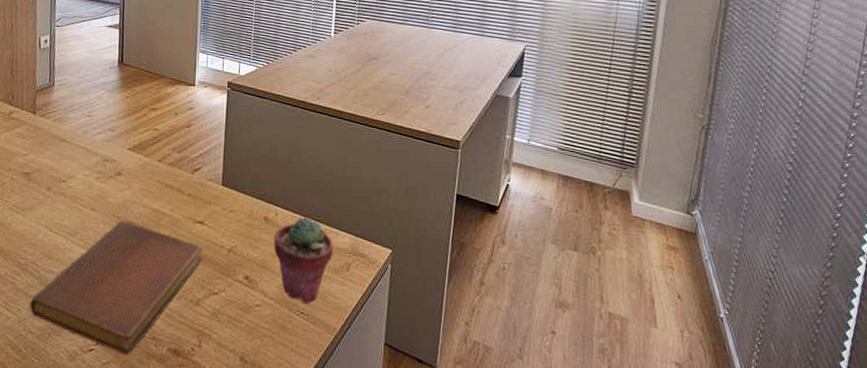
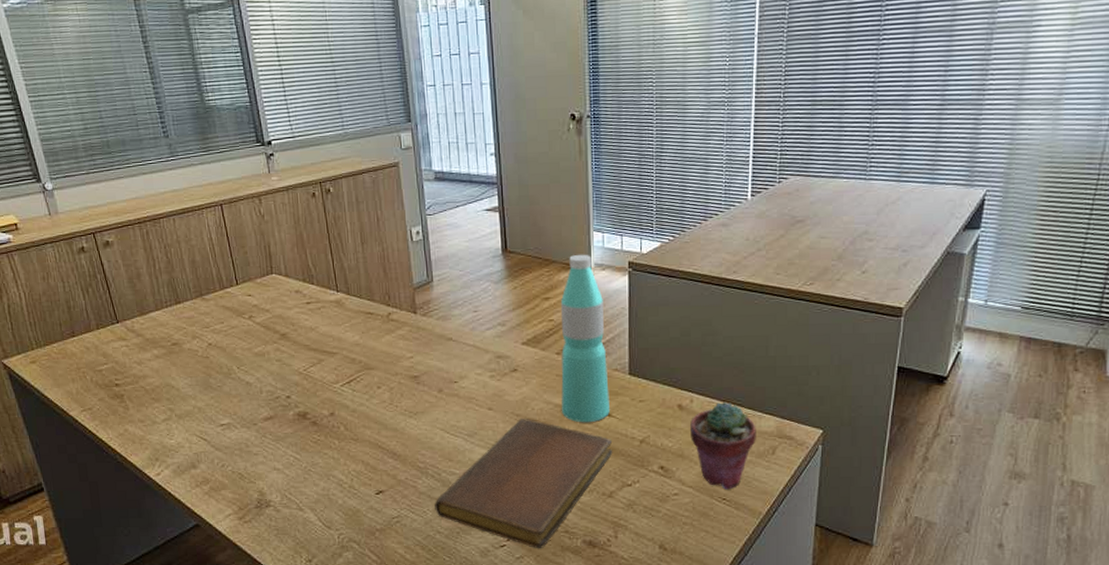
water bottle: none [159,71,204,229] -> present [560,254,610,423]

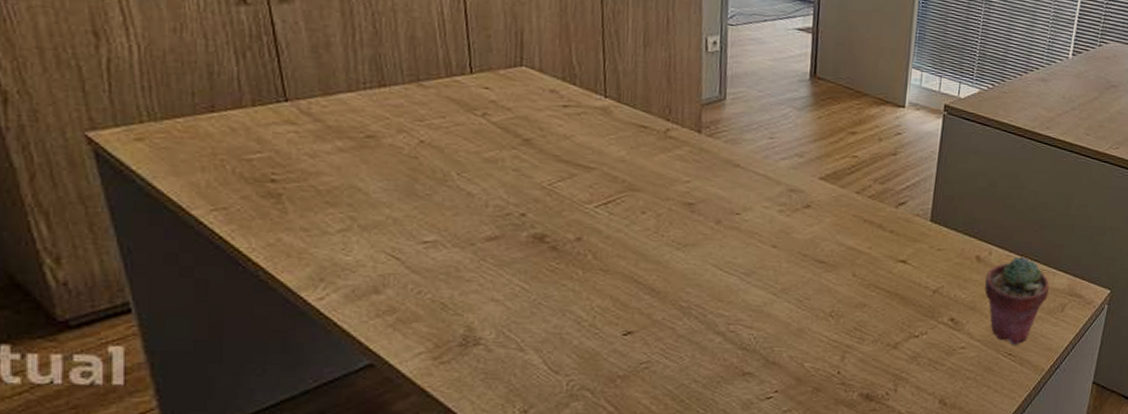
notebook: present [434,419,613,548] -> none [694,260,904,401]
water bottle: present [560,254,610,423] -> none [854,90,913,269]

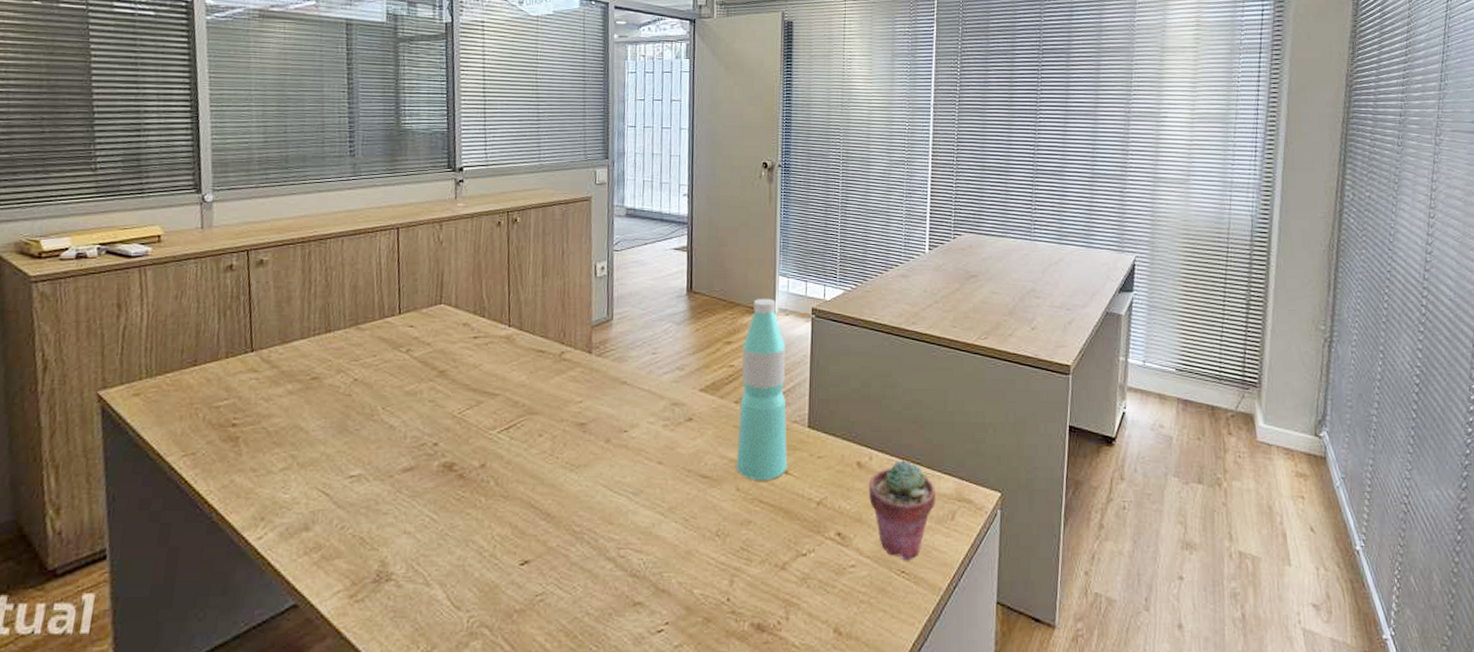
water bottle: none [854,90,913,269] -> present [737,298,787,481]

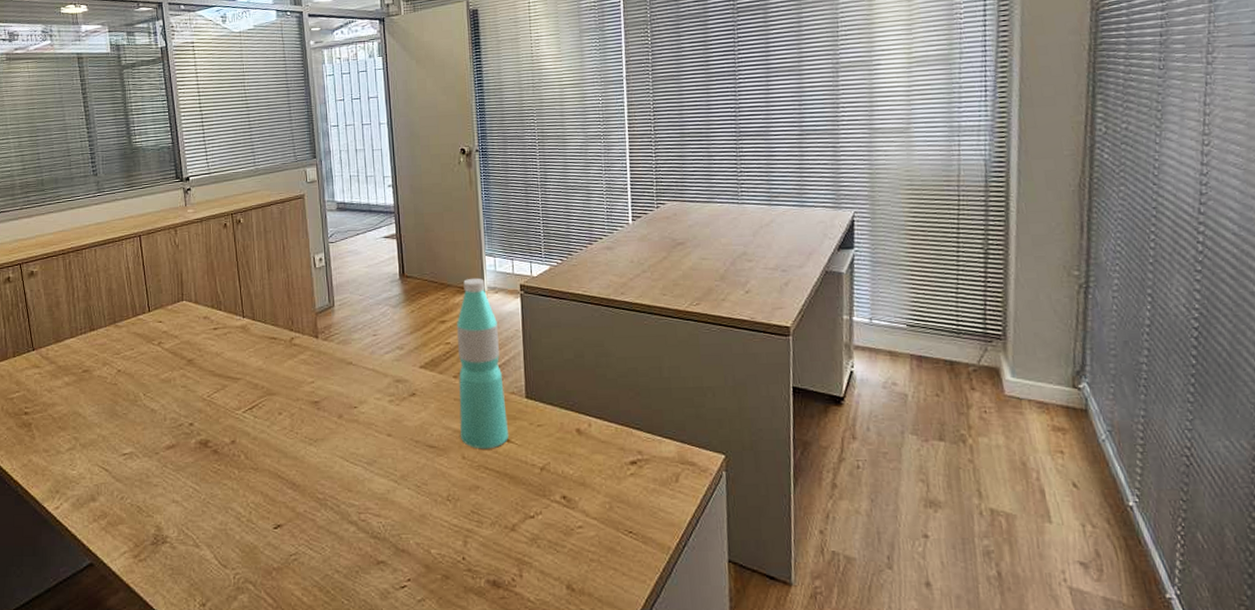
potted succulent: present [869,459,936,561] -> none [590,425,658,522]

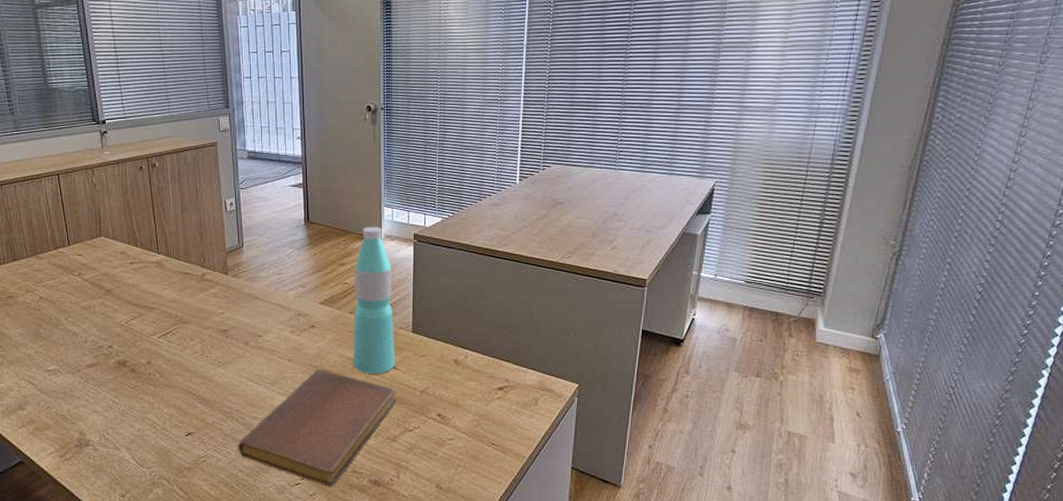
notebook: none [333,445,514,589] -> present [238,370,397,486]

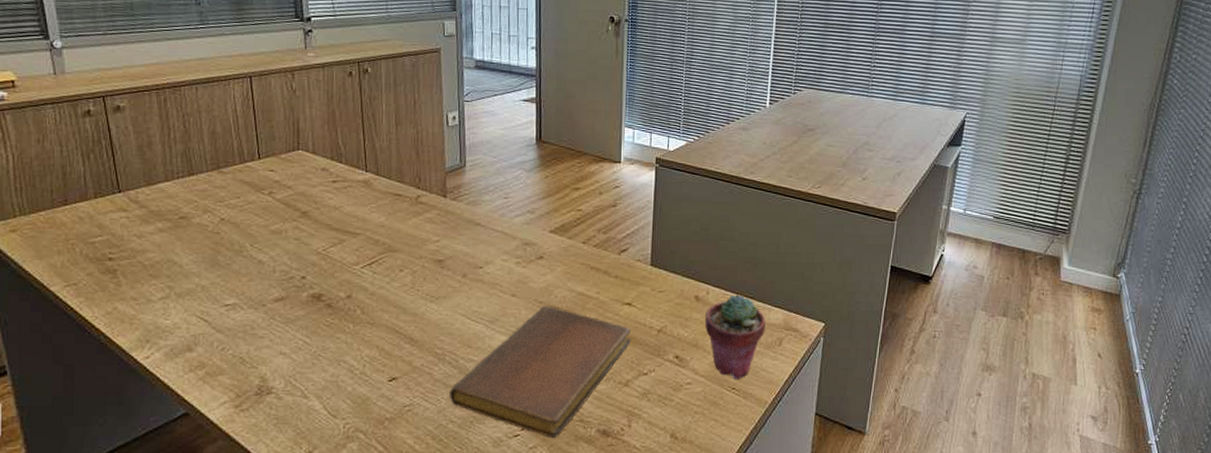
water bottle: present [353,226,395,375] -> none [584,148,631,312]
potted succulent: none [465,357,521,436] -> present [705,294,766,379]

